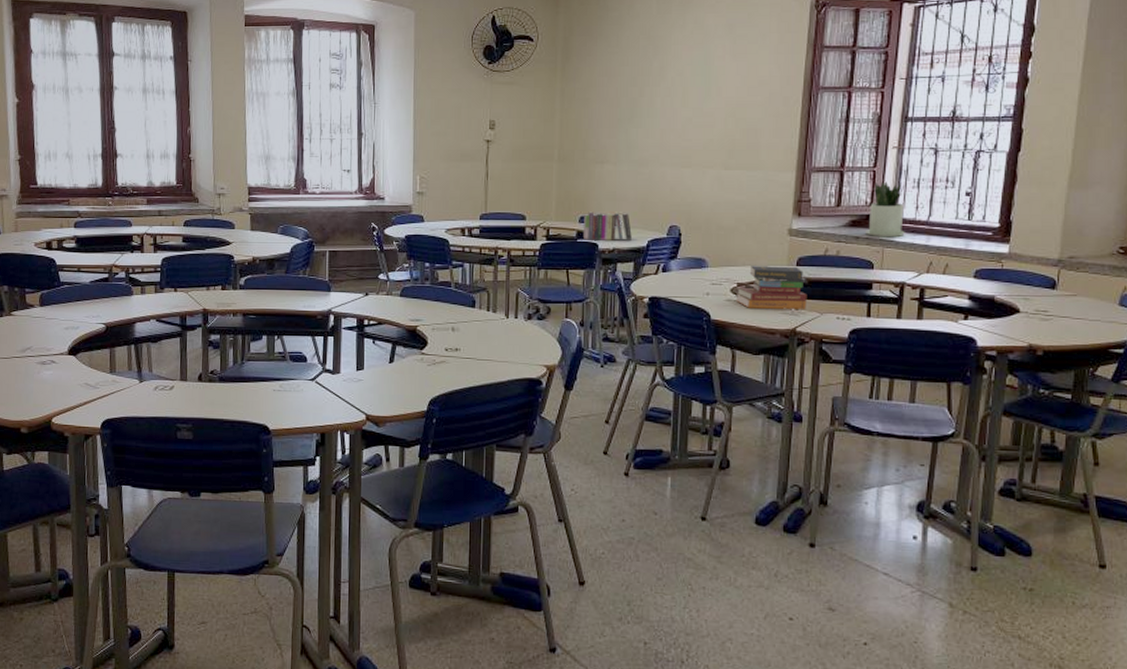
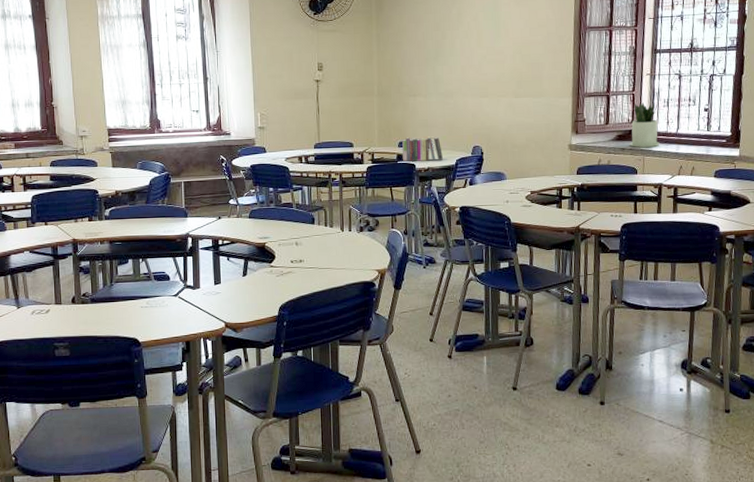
books: present [735,266,807,309] -> none [530,175,587,212]

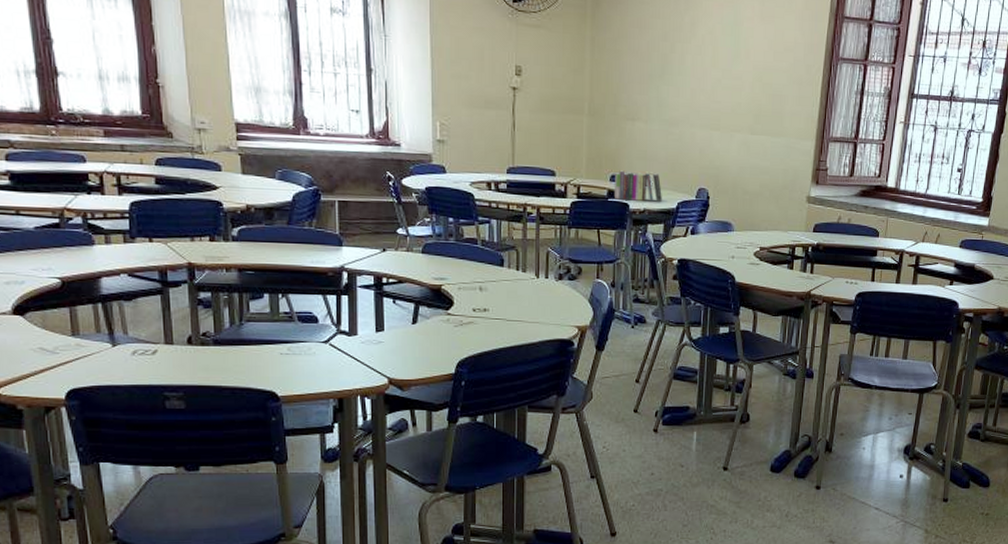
planter: present [629,102,660,148] -> none [873,154,909,208]

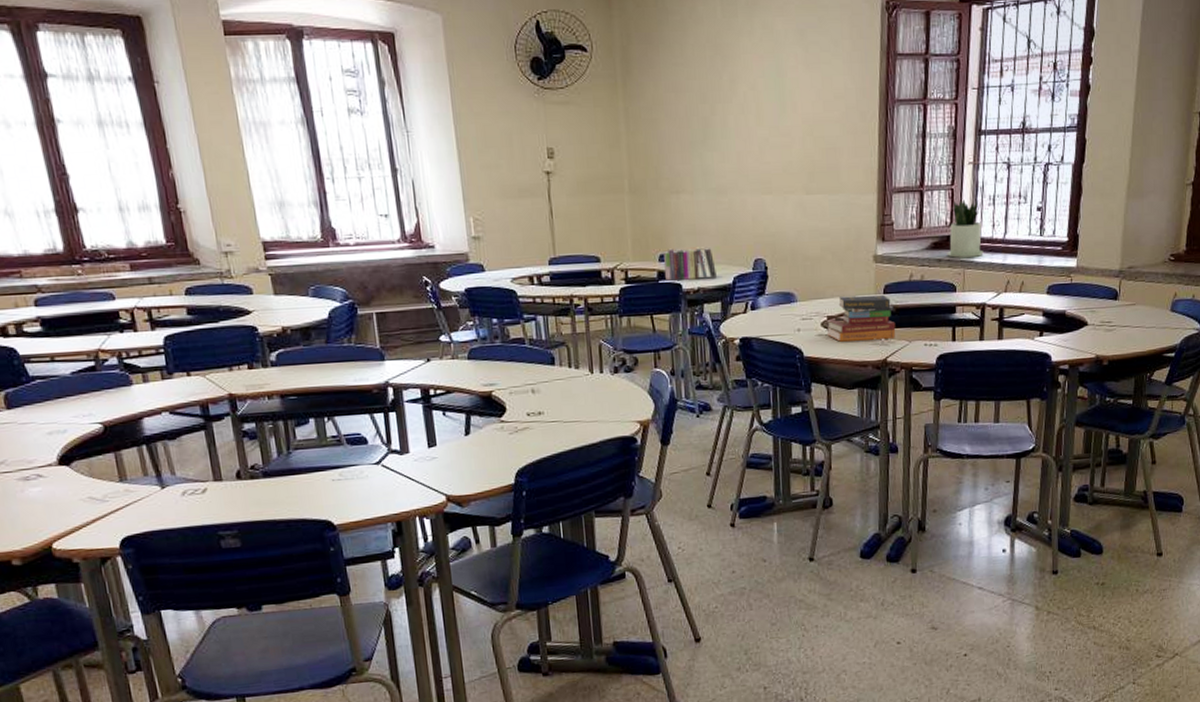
books: none [758,231,822,273] -> present [827,295,896,342]
planter: none [873,154,909,208] -> present [947,199,984,259]

